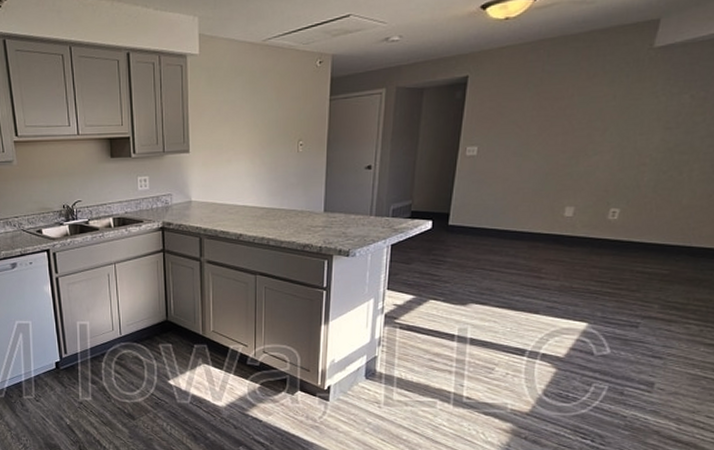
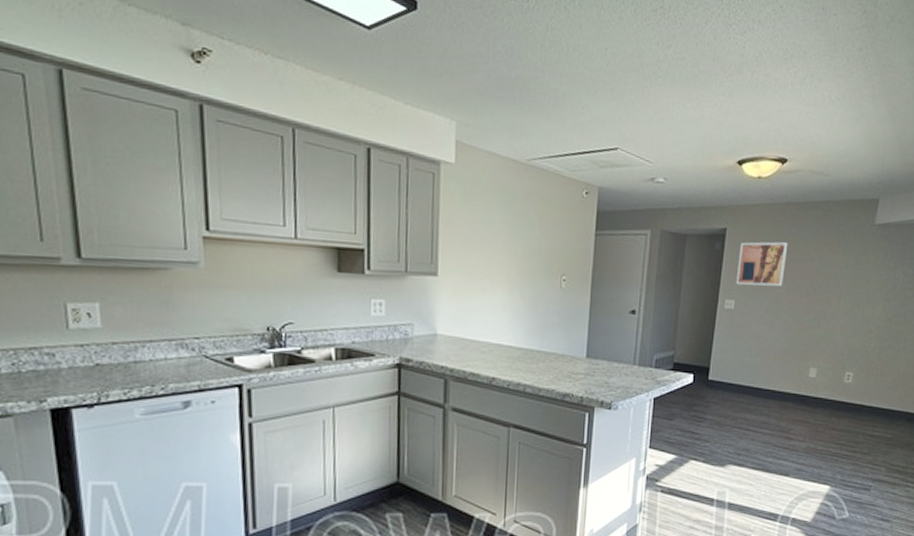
wall art: none [478,82,541,131] -> present [736,241,788,287]

